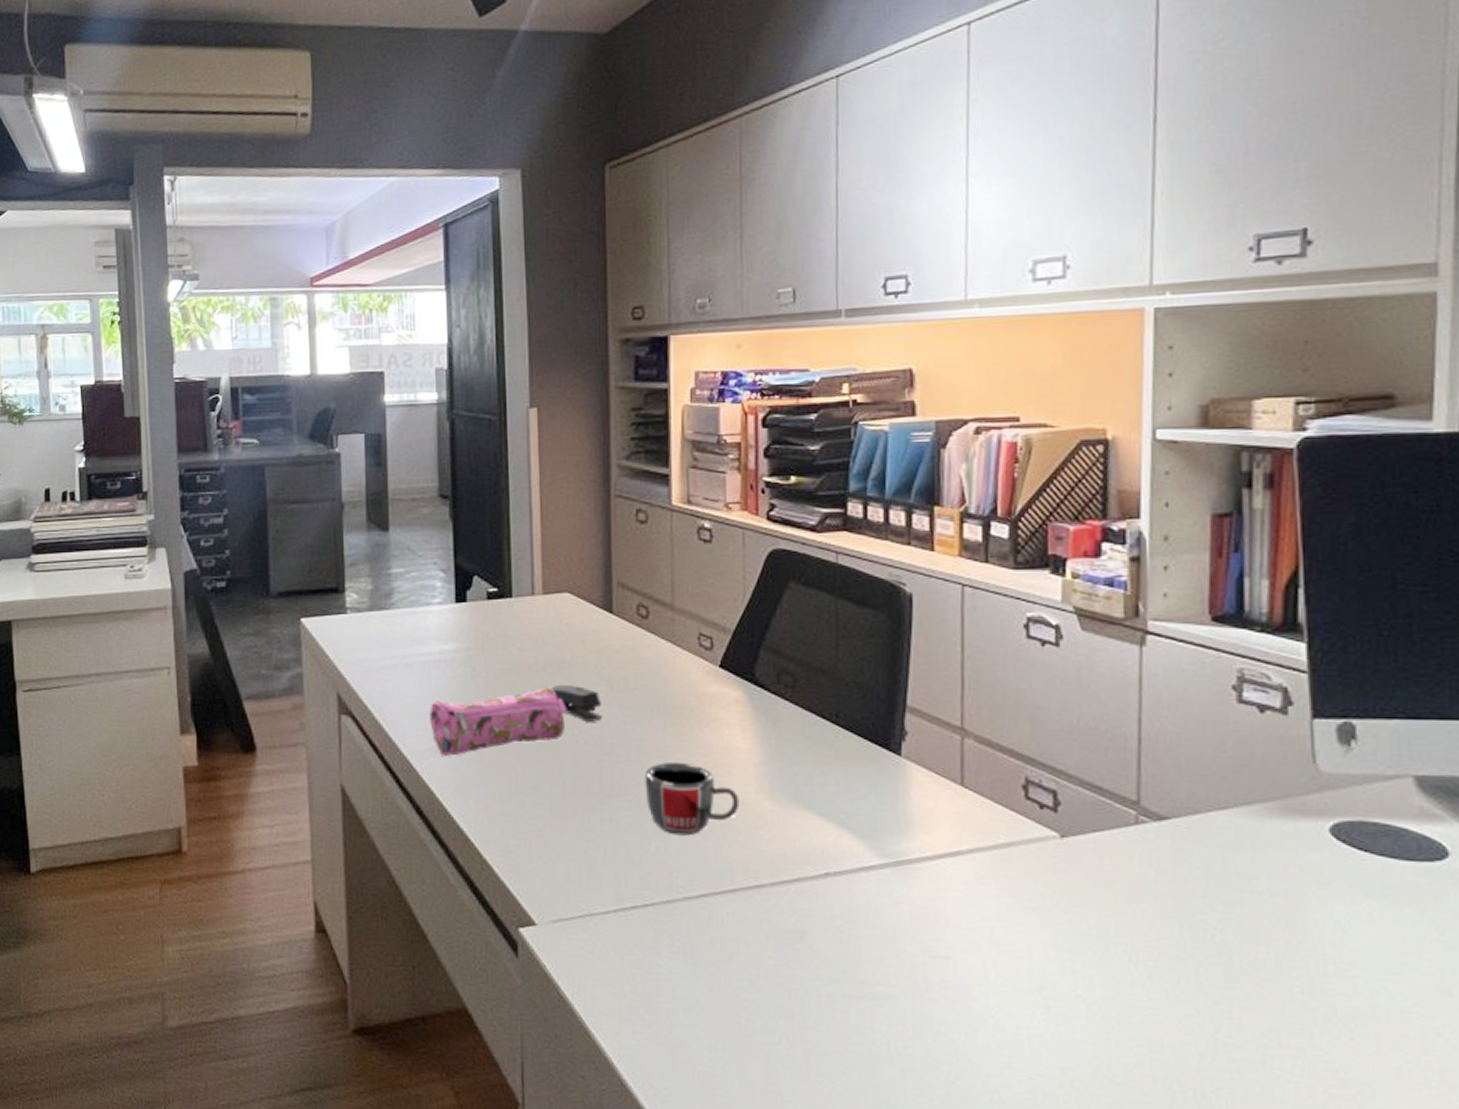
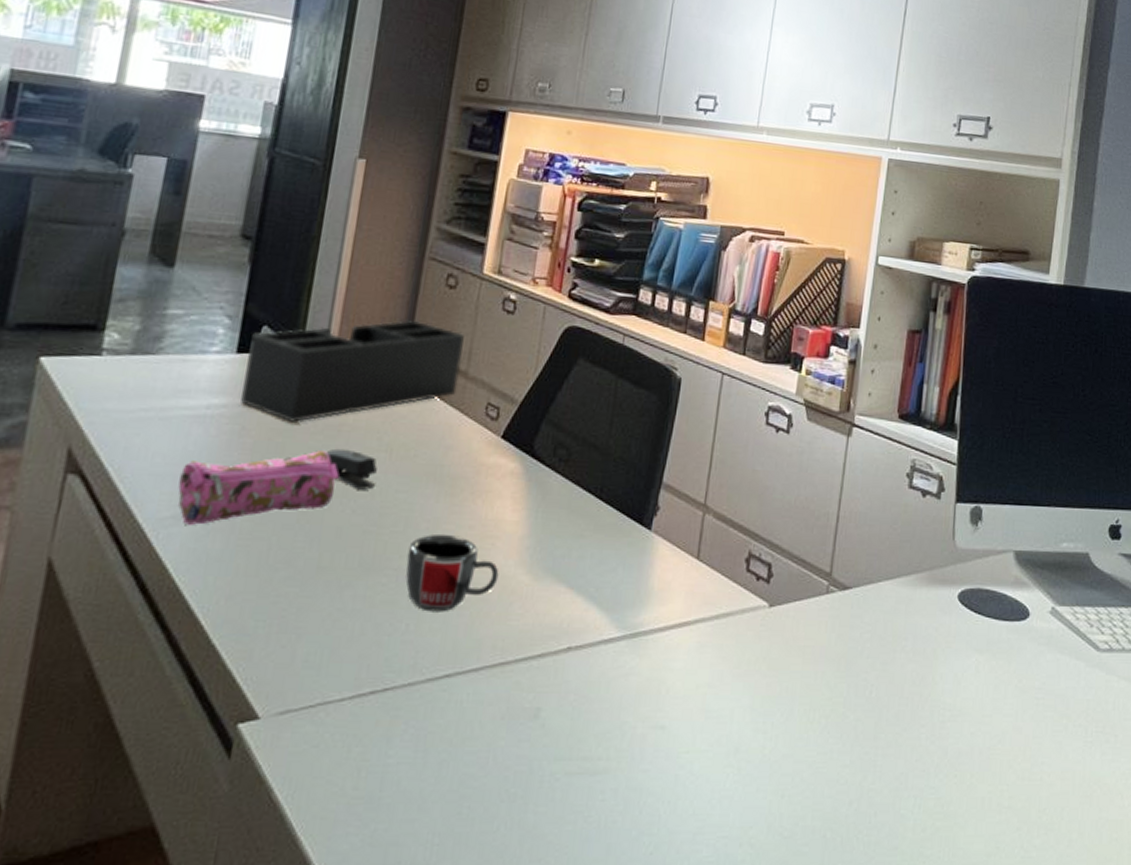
desk organizer: none [466,559,666,662] -> present [241,320,464,423]

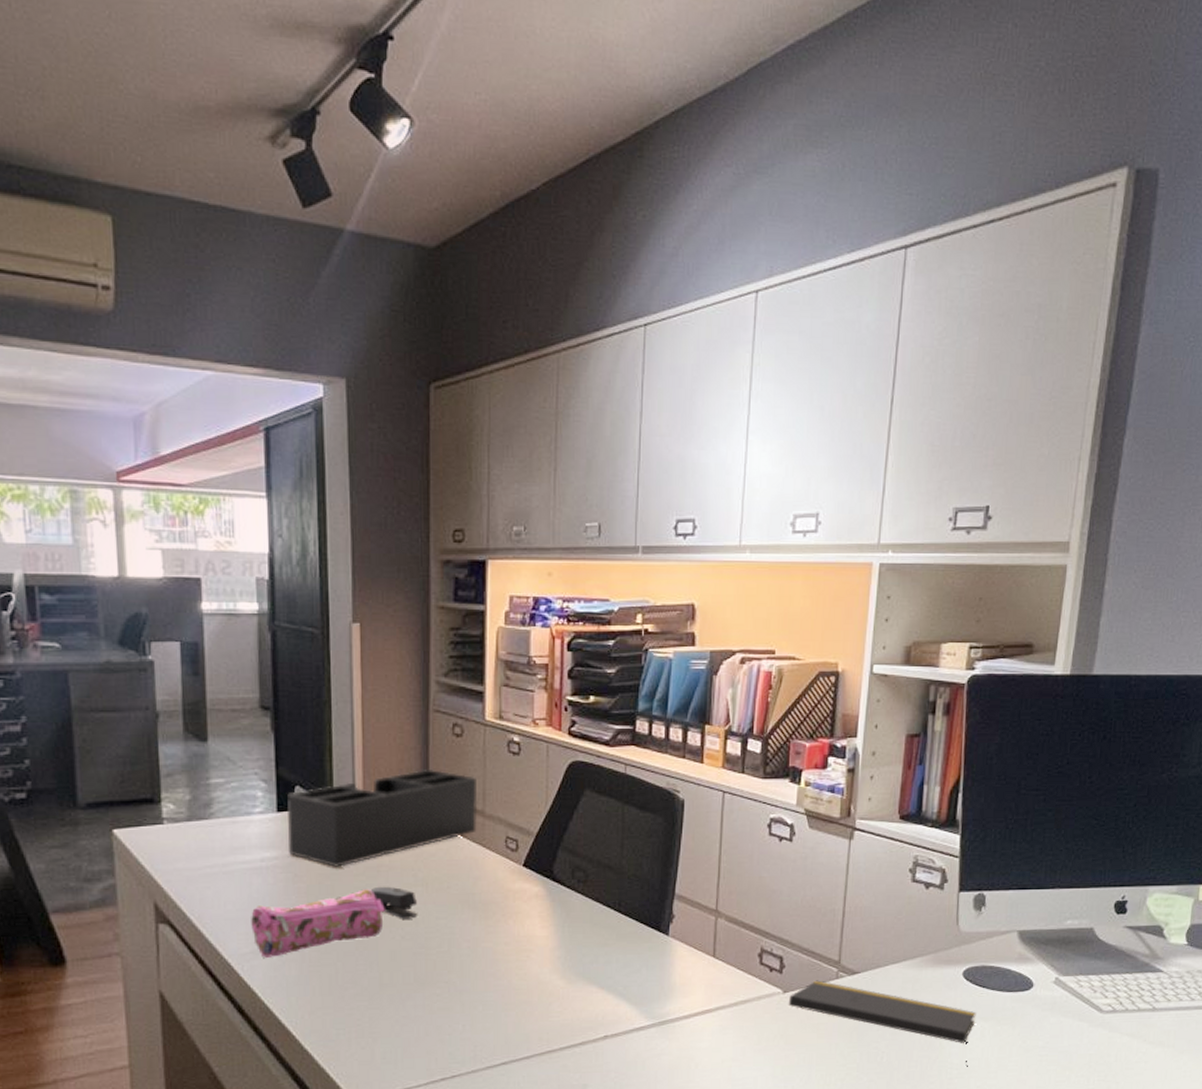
mug: present [405,533,499,612] -> none [455,950,536,1015]
notepad: none [774,594,971,708] -> present [789,980,976,1067]

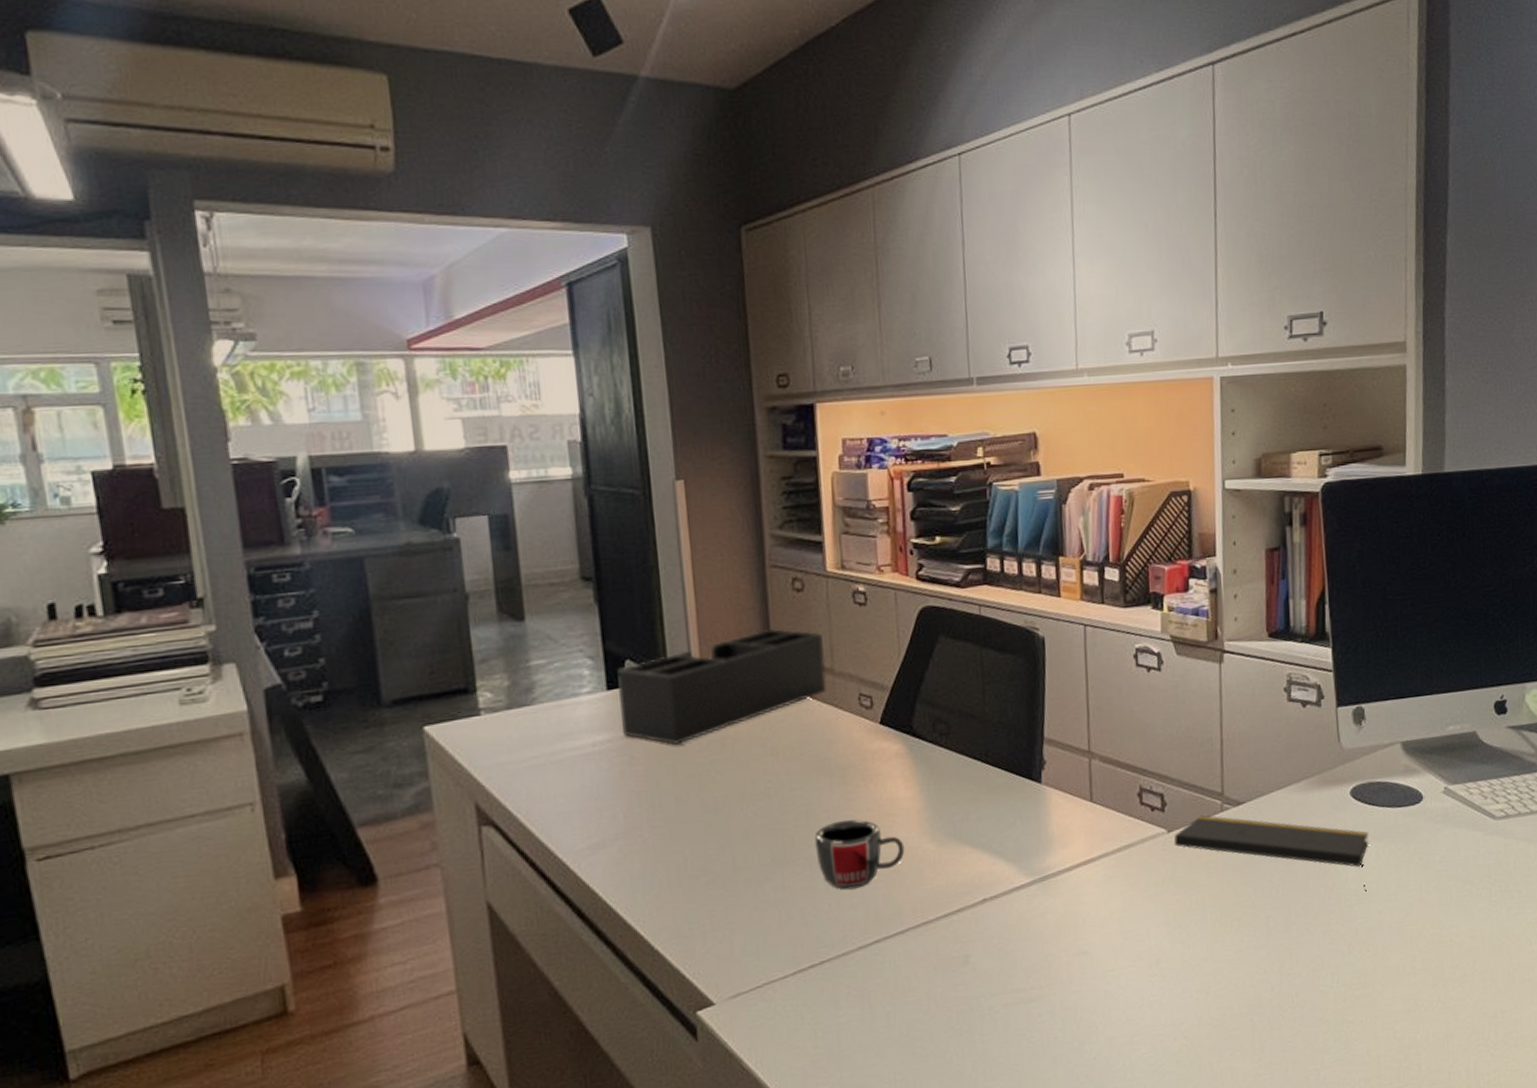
pencil case: present [251,889,385,958] -> none [585,765,734,852]
stapler: present [371,886,417,919] -> none [717,759,769,795]
mug: none [455,950,536,1015] -> present [814,819,905,891]

